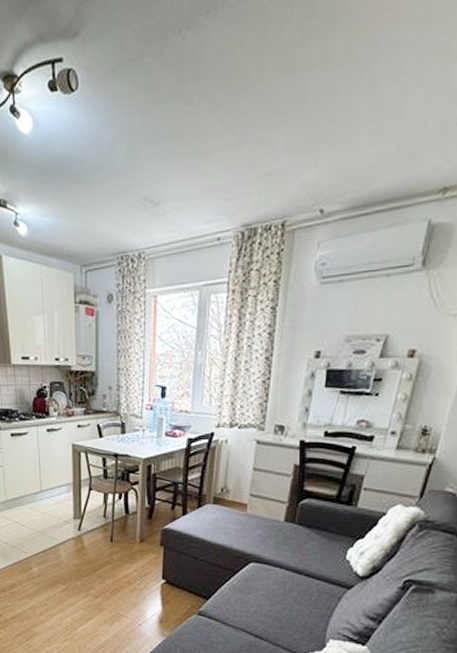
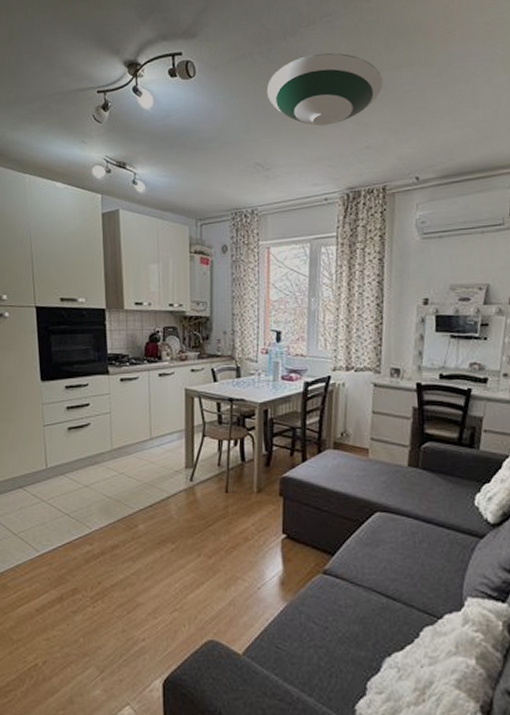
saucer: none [157,49,292,149] -> present [266,52,383,126]

